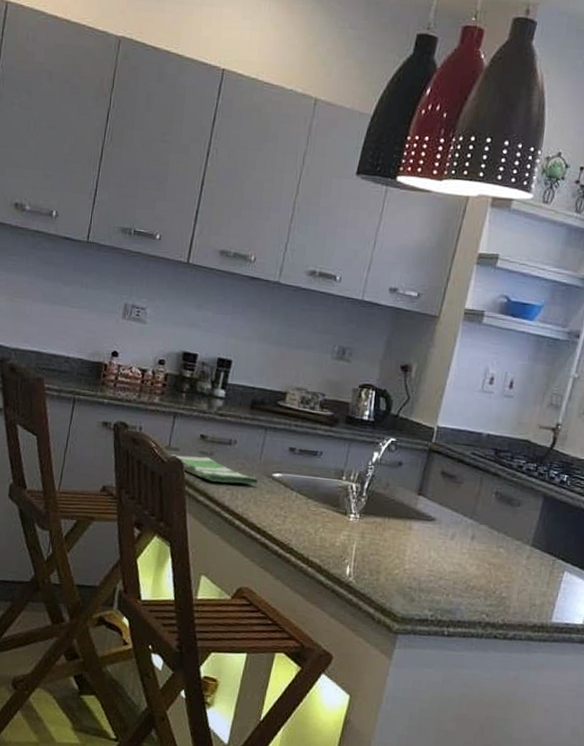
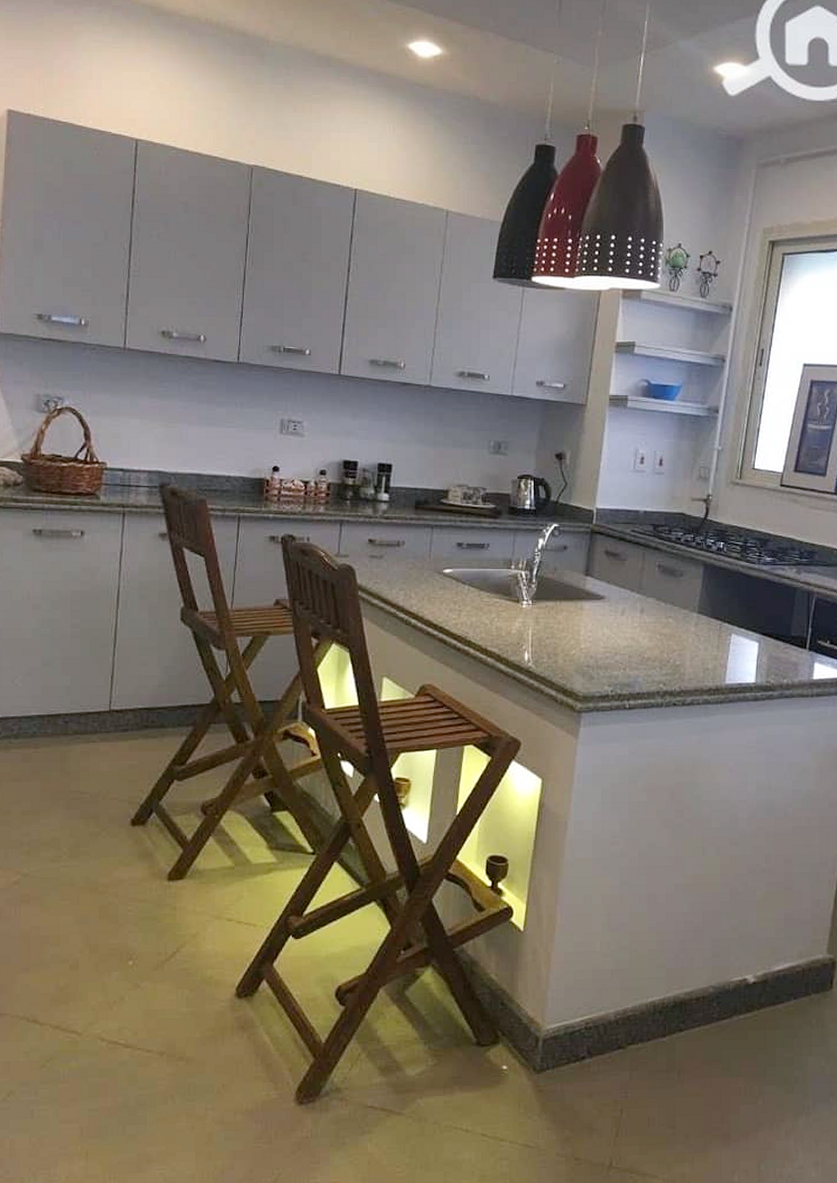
dish towel: present [172,454,259,484] -> none [342,560,430,583]

